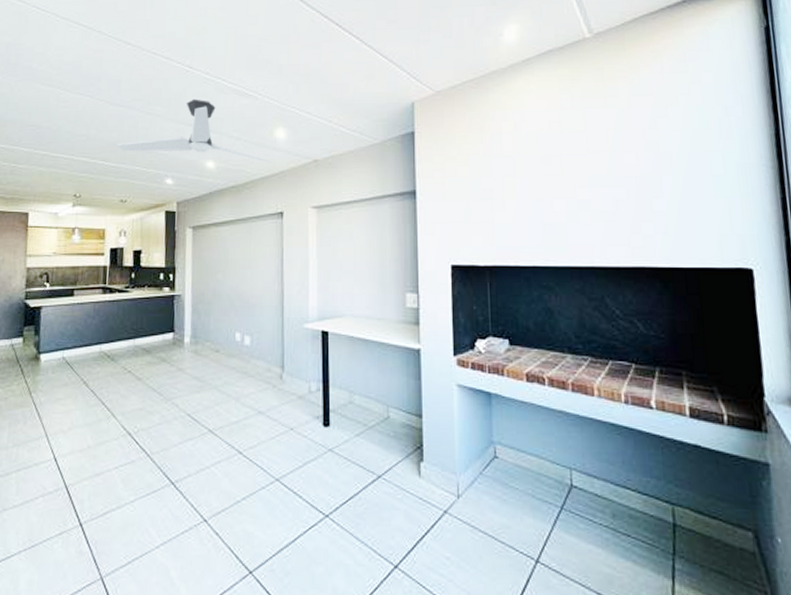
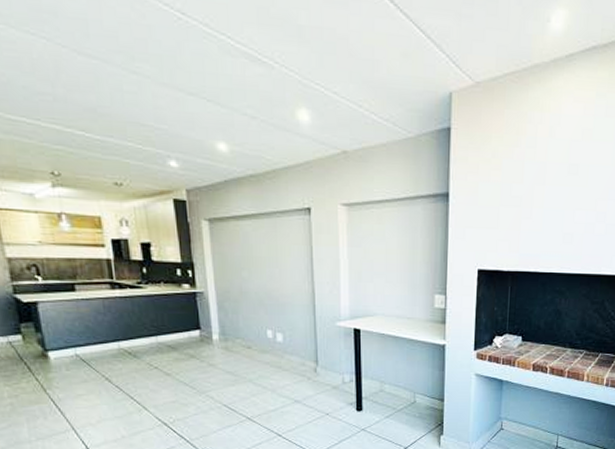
ceiling fan: present [118,98,272,163] -> none [99,58,295,150]

